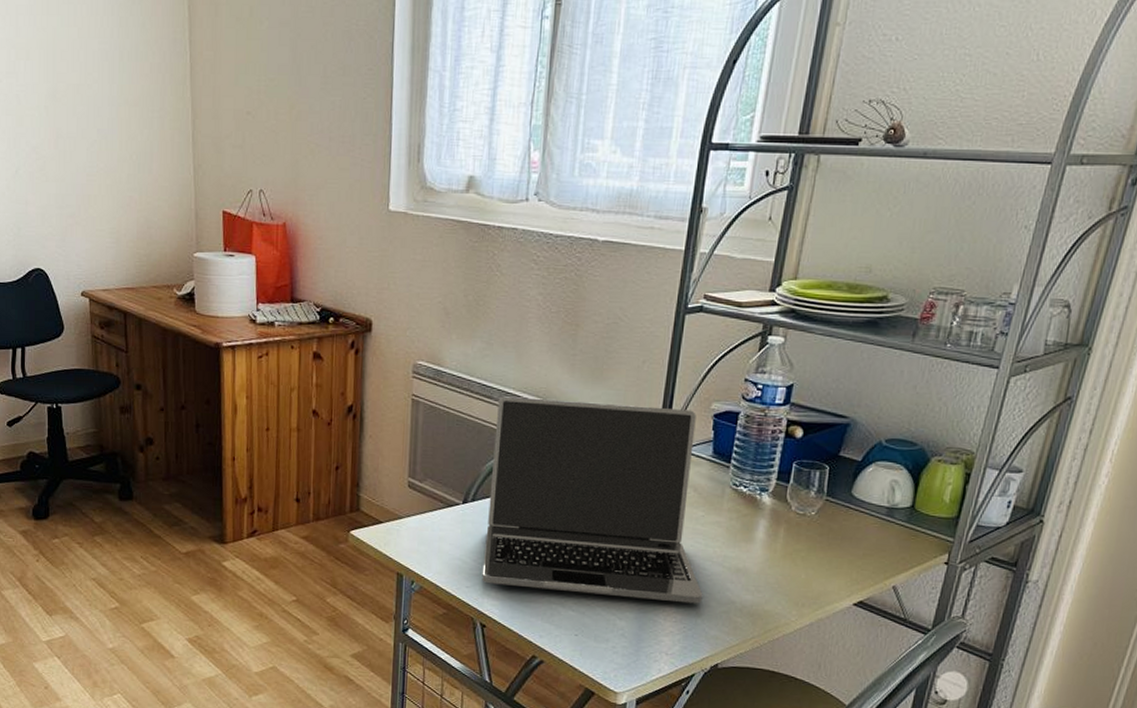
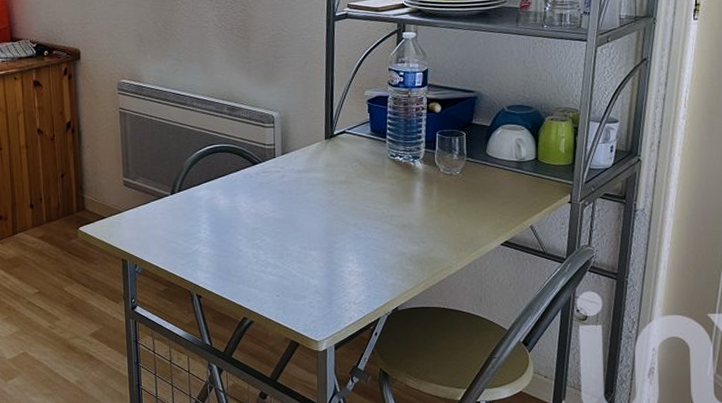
laptop: present [482,396,703,604] -> none [191,98,378,260]

